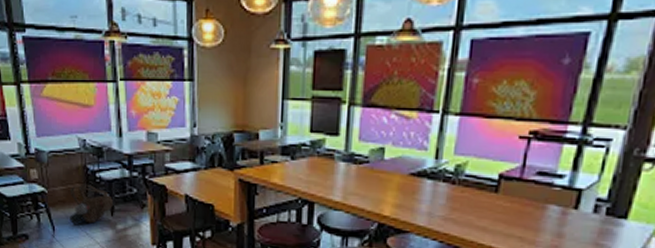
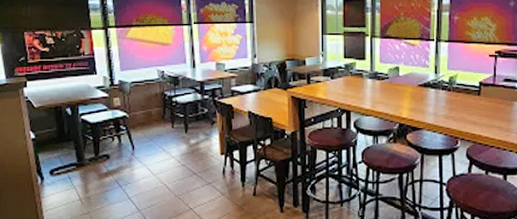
backpack: present [70,184,113,225] -> none [148,107,187,143]

